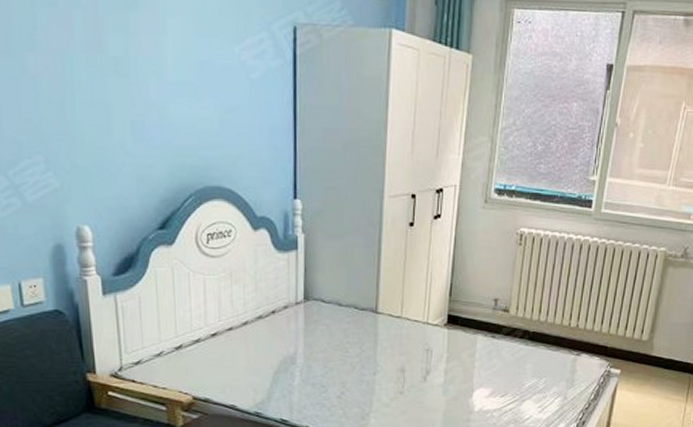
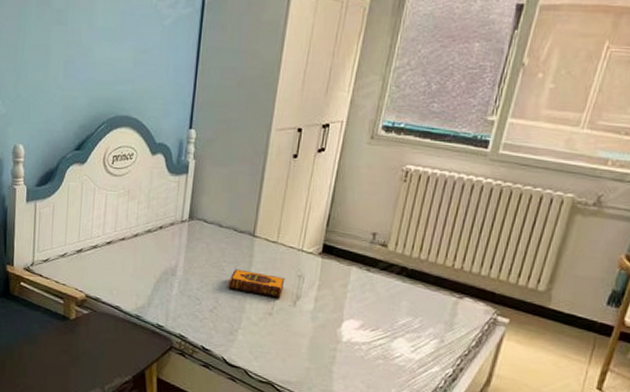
hardback book: none [355,349,413,375] -> present [228,269,285,298]

